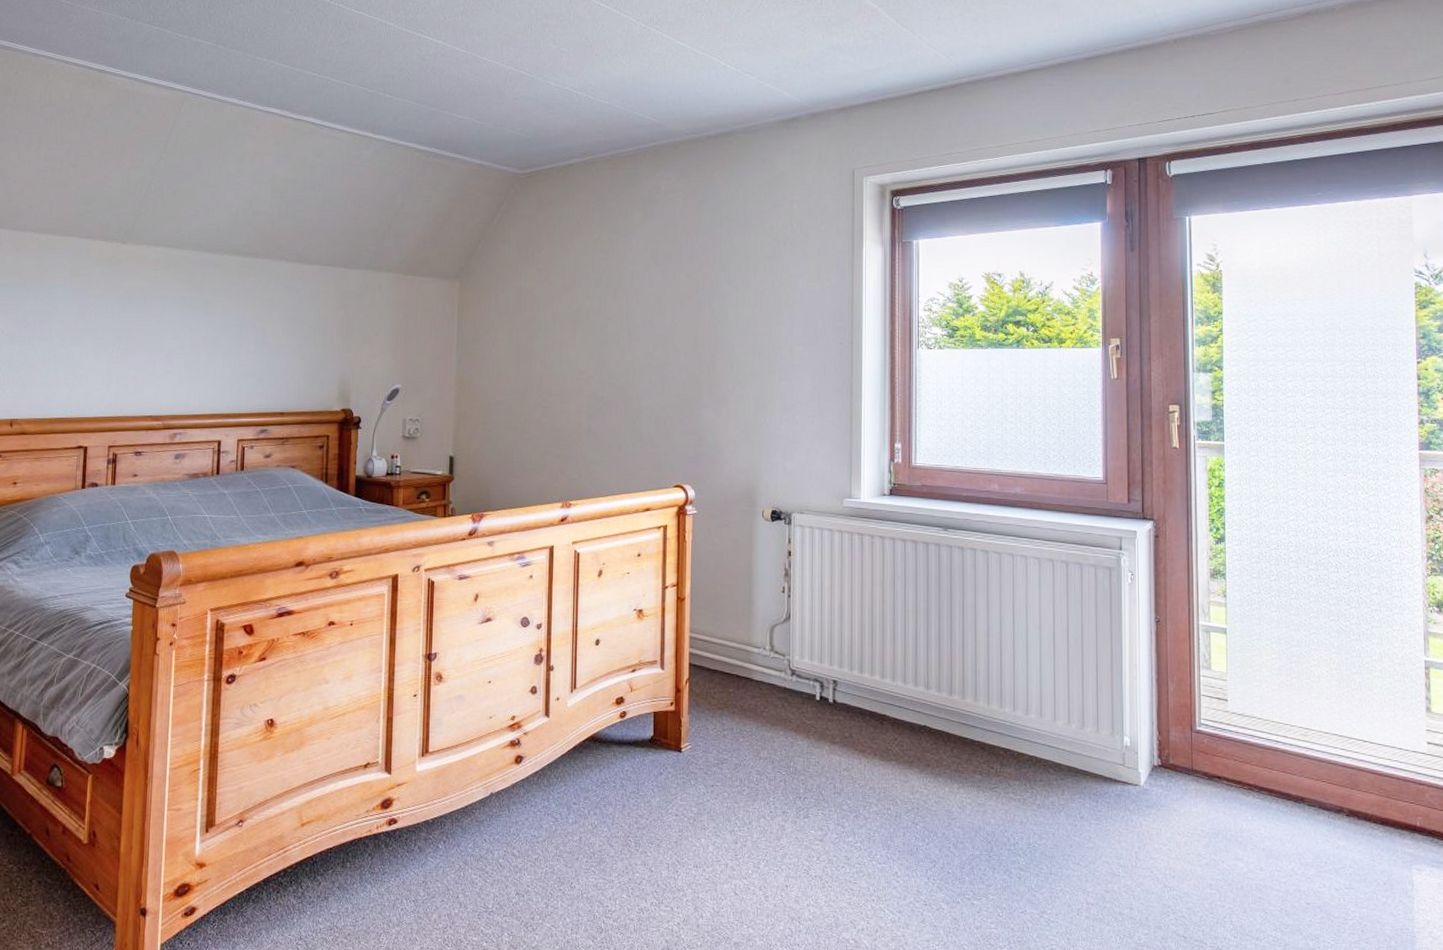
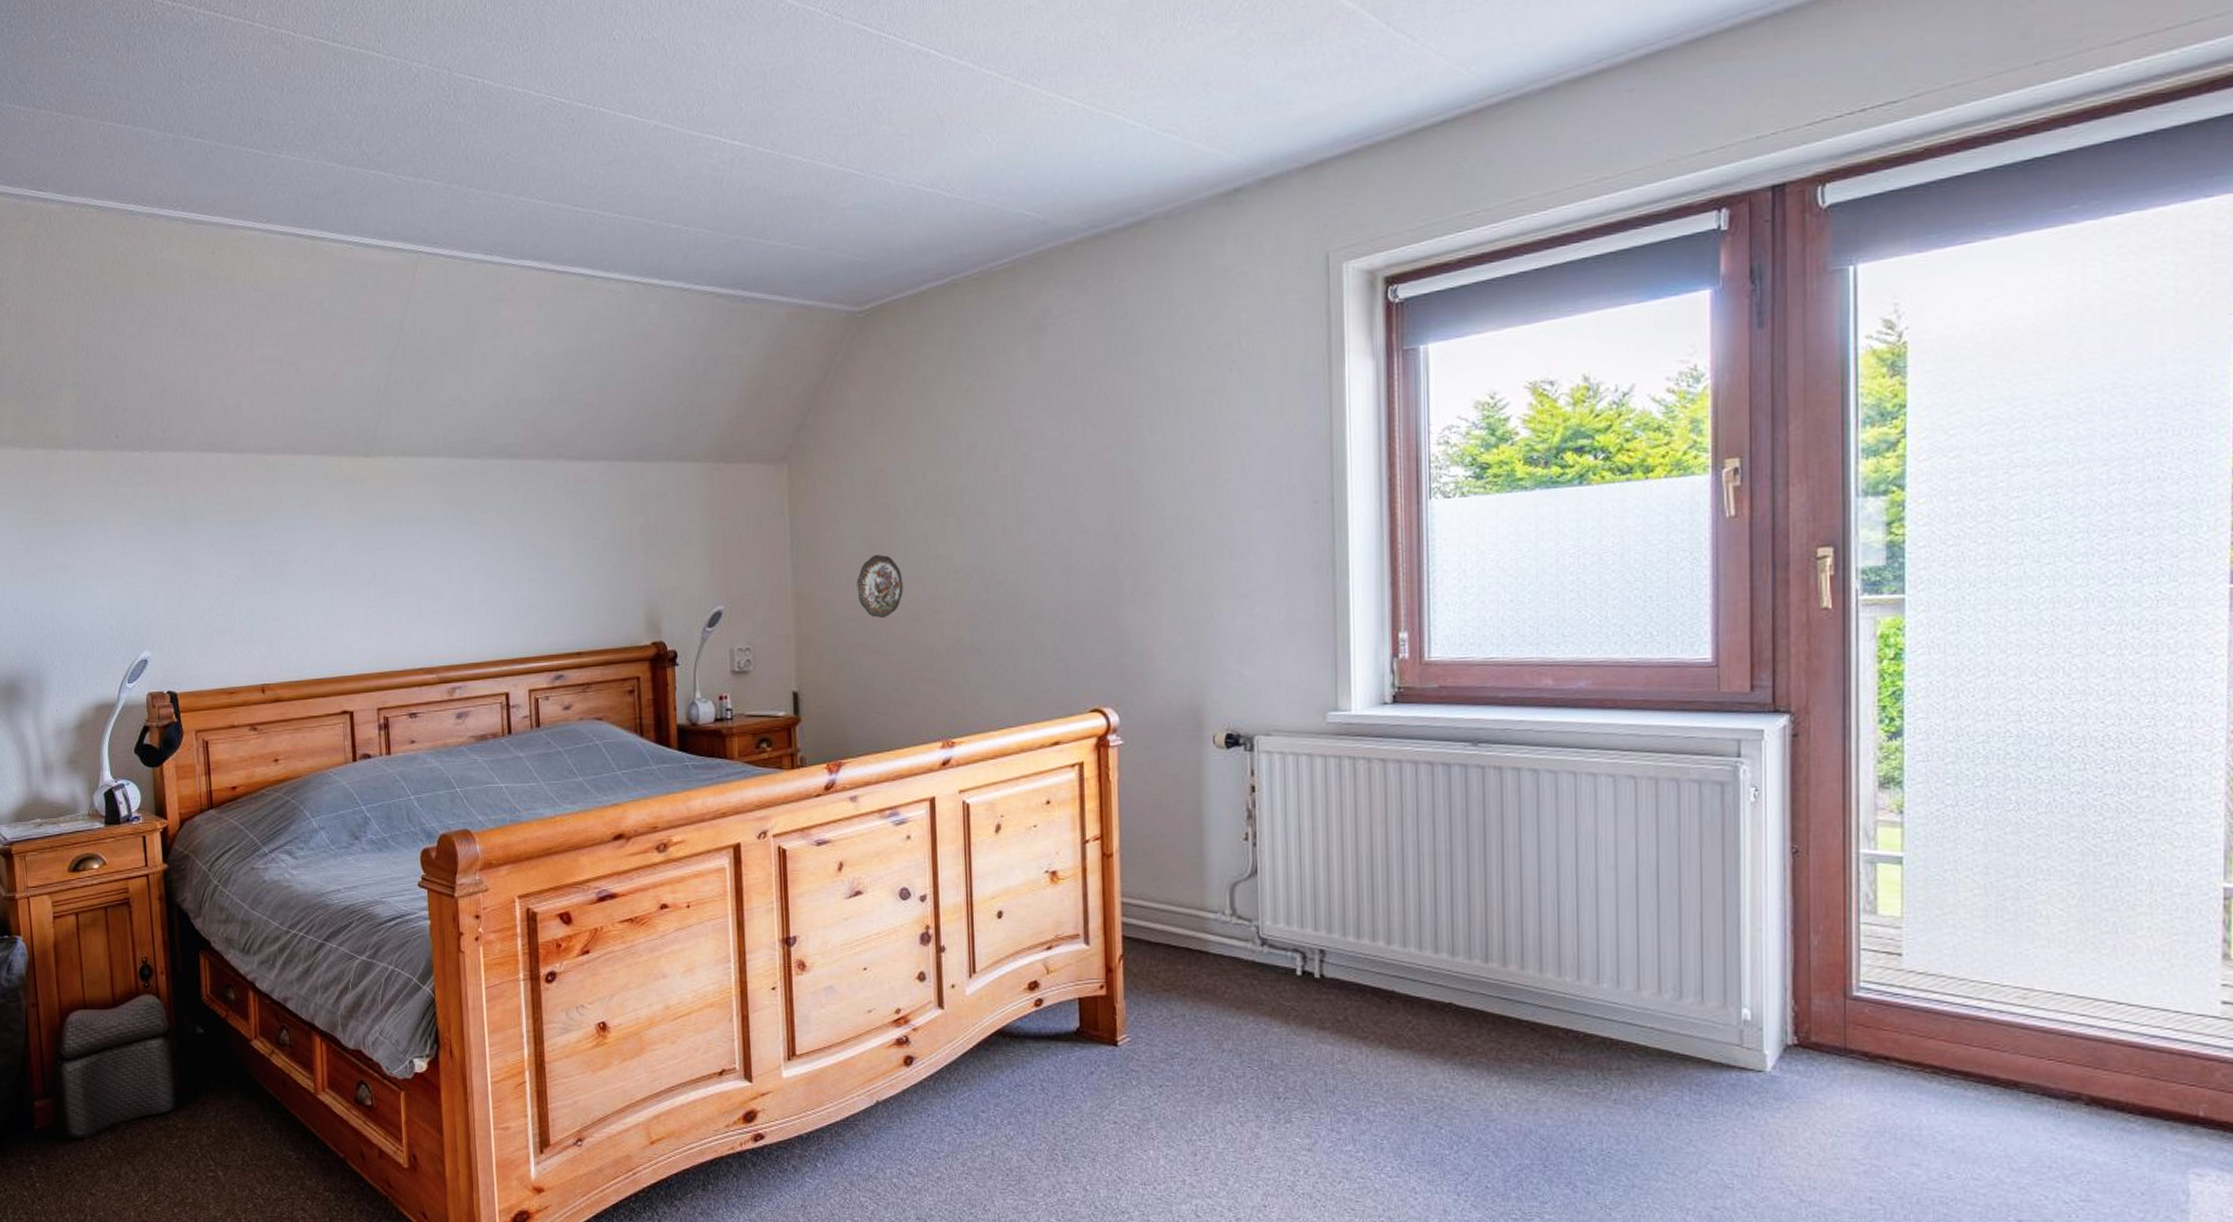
decorative plate: none [505,355,541,404] -> present [857,555,904,619]

